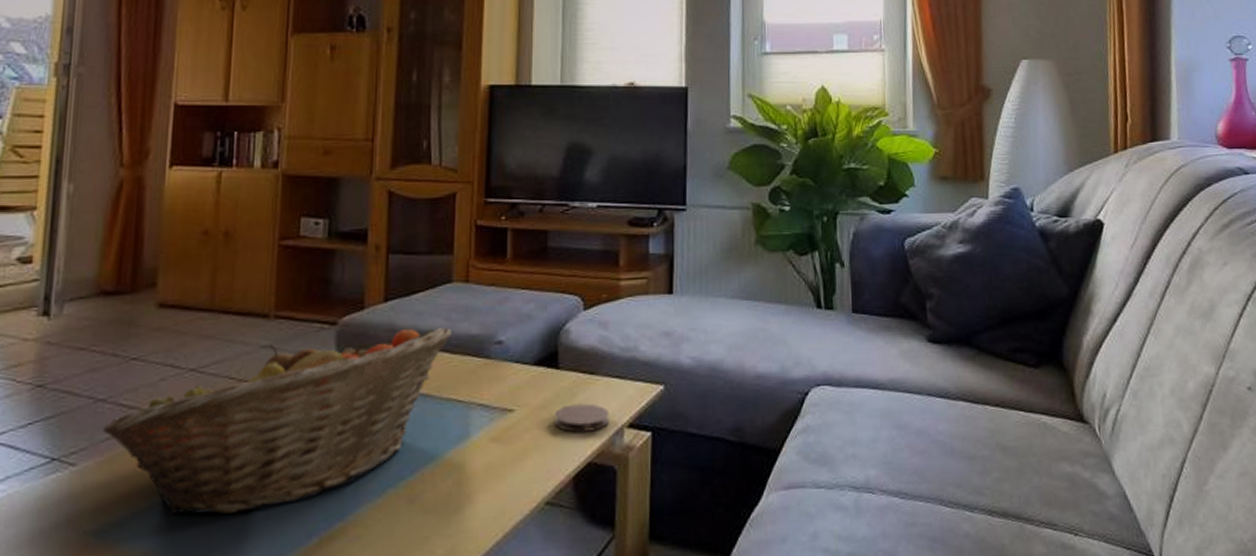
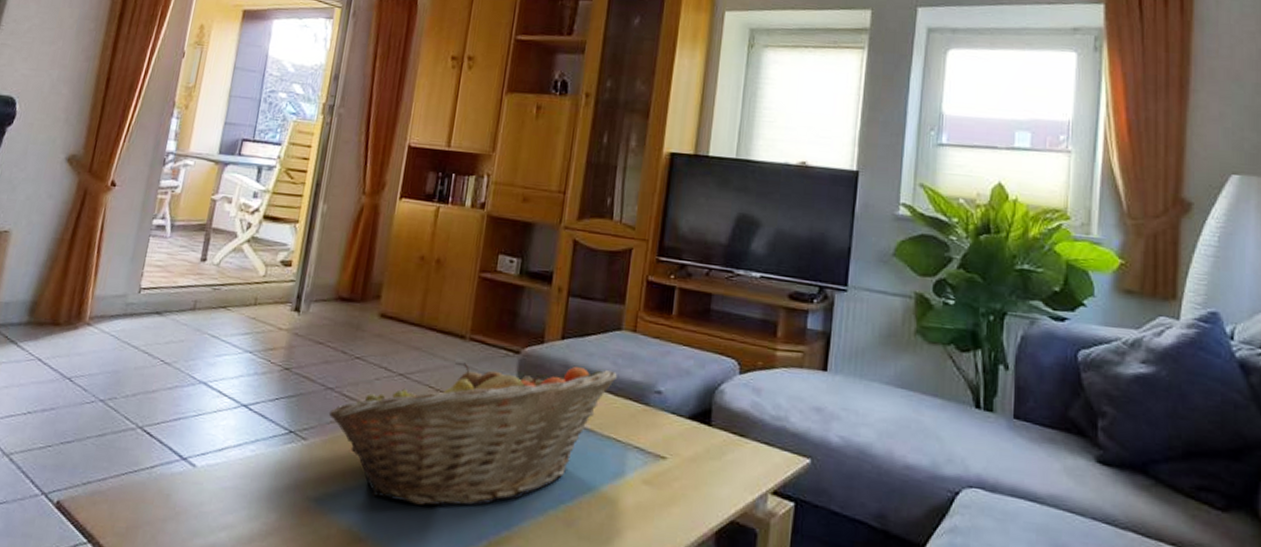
coaster: present [555,403,609,433] -> none [703,461,755,492]

